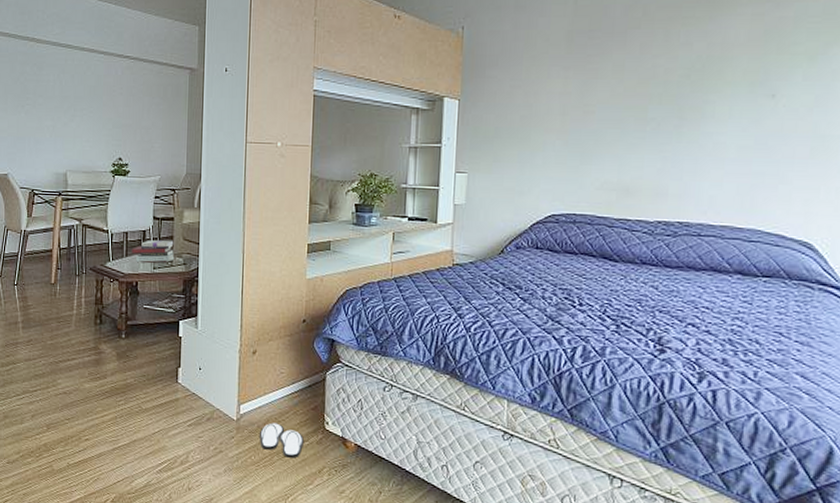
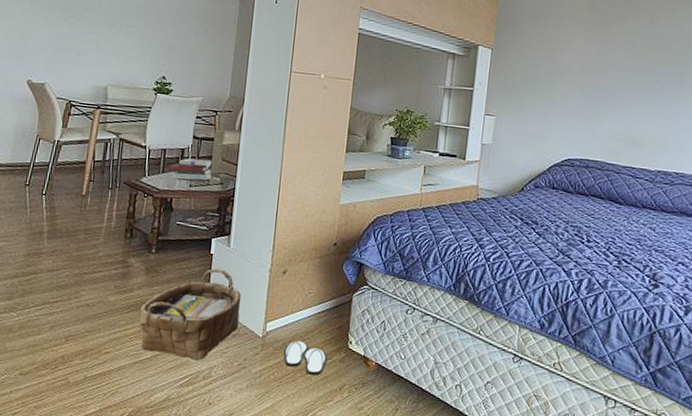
woven basket: none [114,351,212,445] -> present [139,268,241,360]

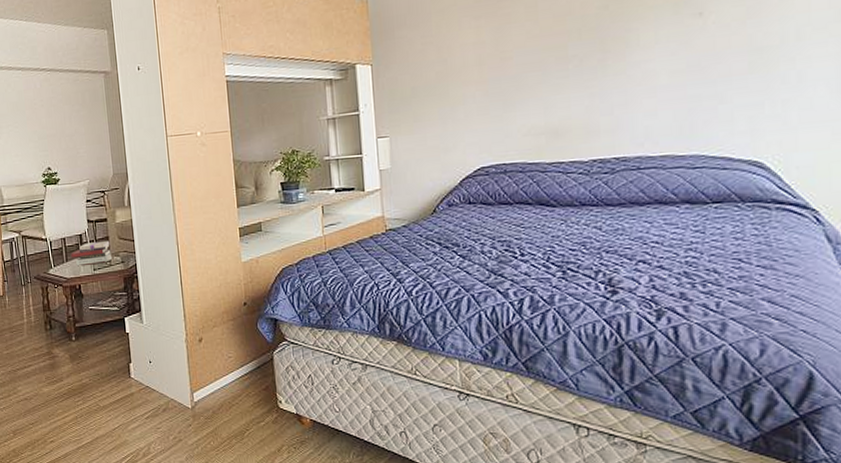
woven basket: present [139,268,241,360] -> none [73,346,167,439]
slippers: present [284,340,327,375] -> none [216,407,260,440]

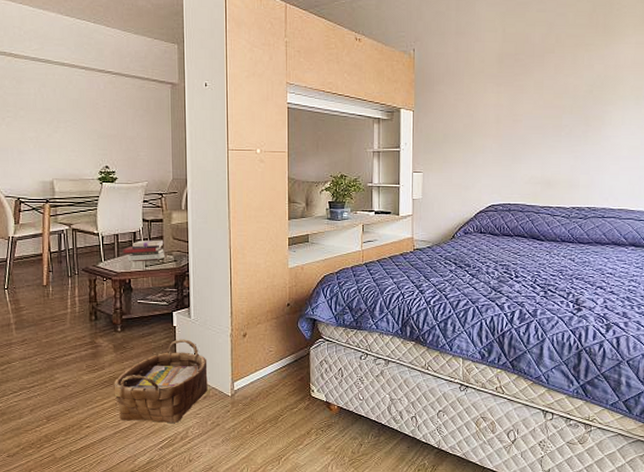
woven basket: none [73,346,167,439] -> present [114,339,208,424]

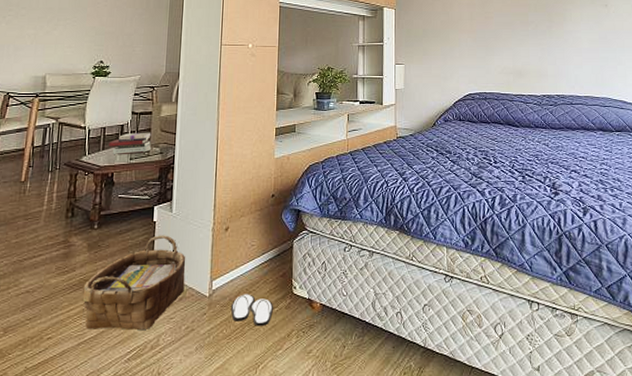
slippers: none [253,395,293,424] -> present [231,294,273,326]

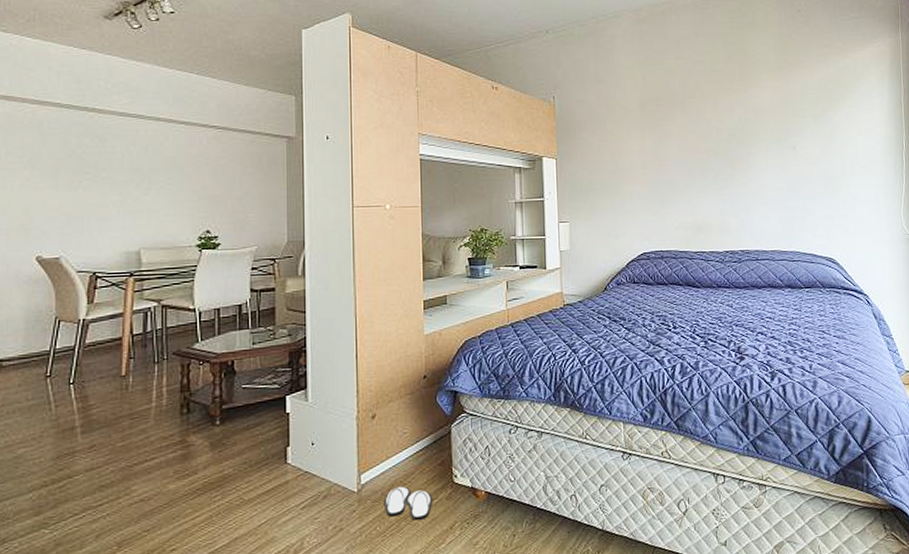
woven basket: present [82,235,185,331] -> none [209,427,329,537]
books: present [108,132,152,154] -> none [225,311,278,339]

